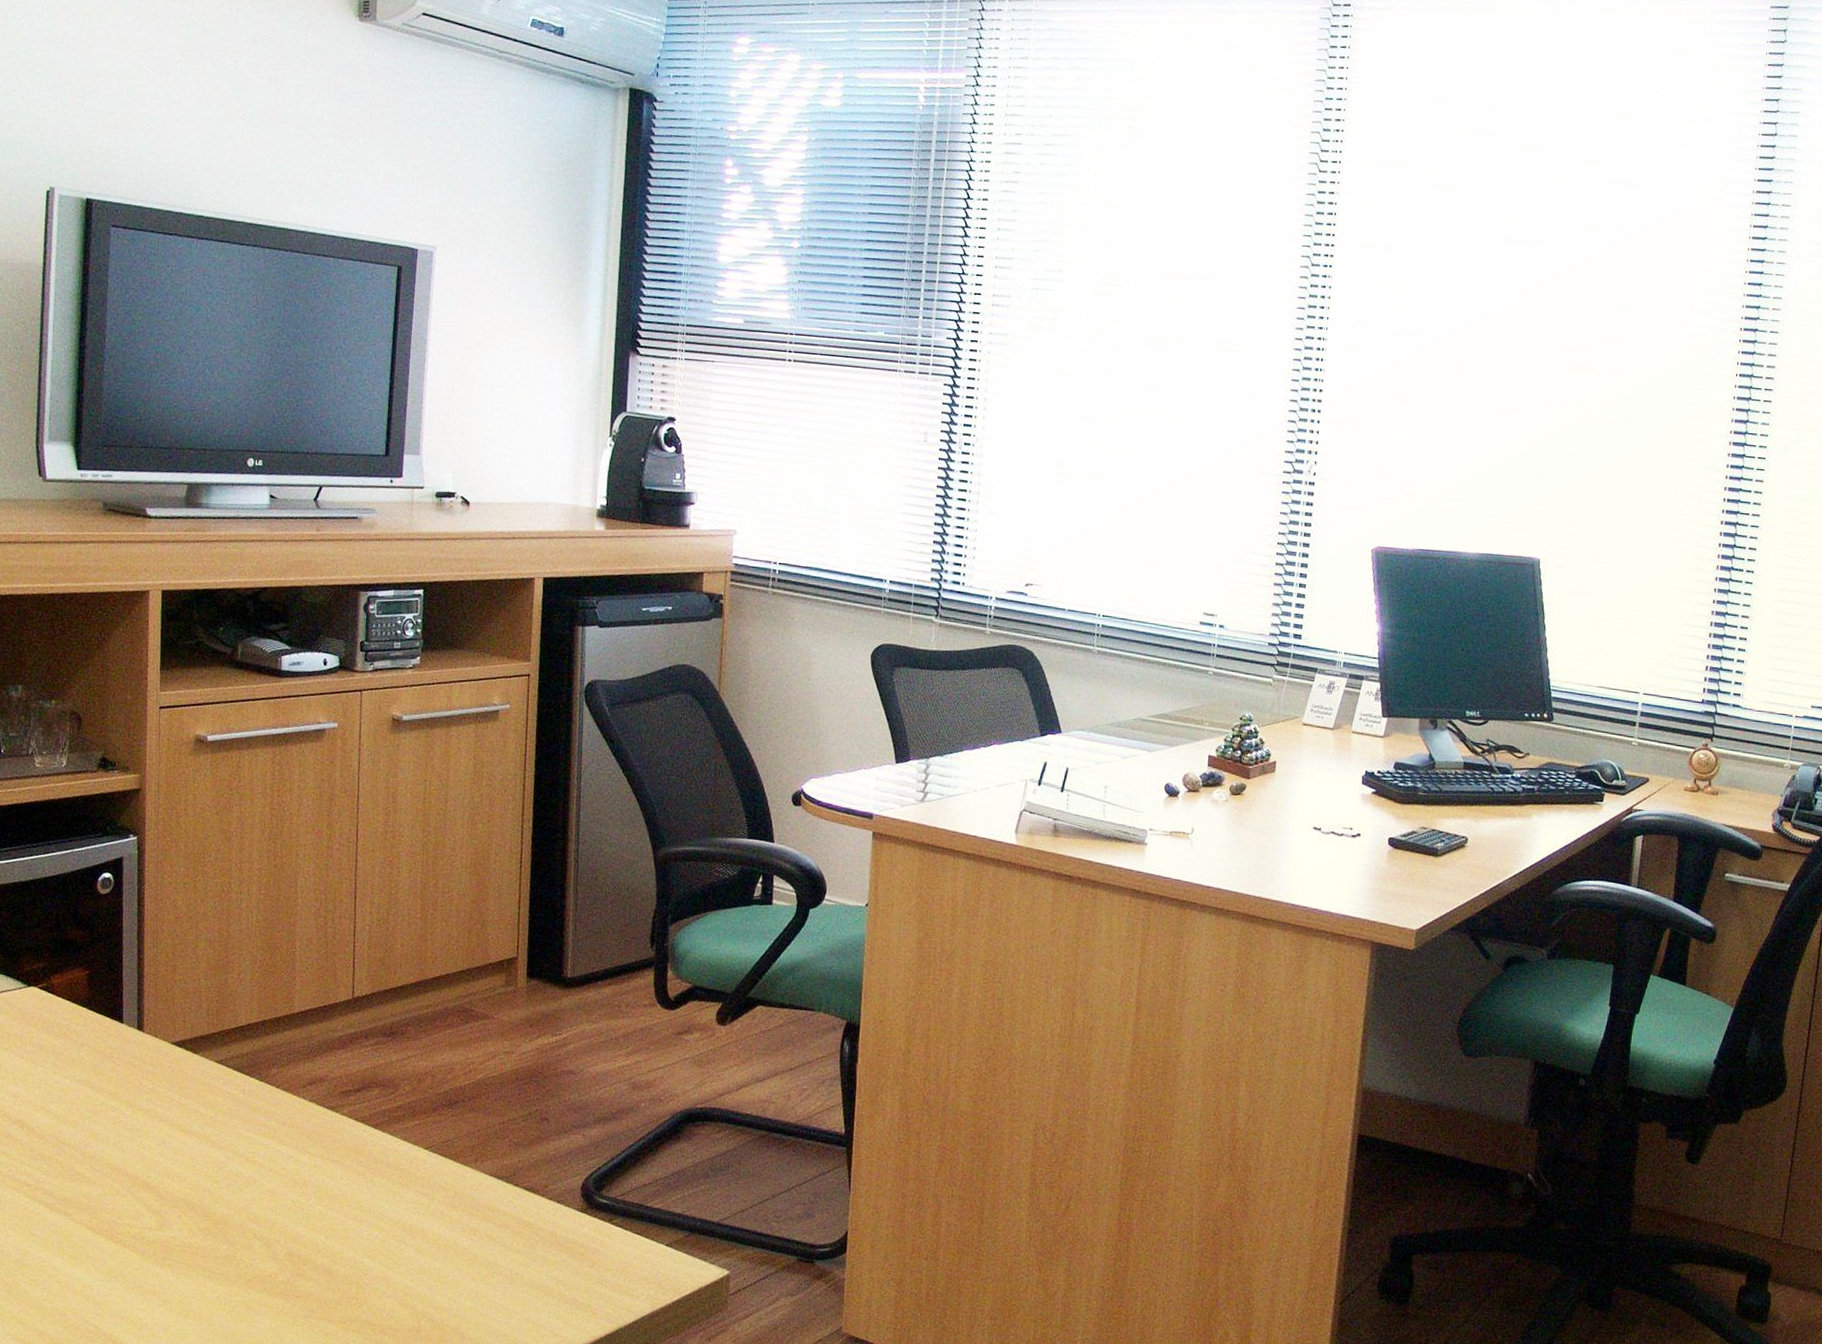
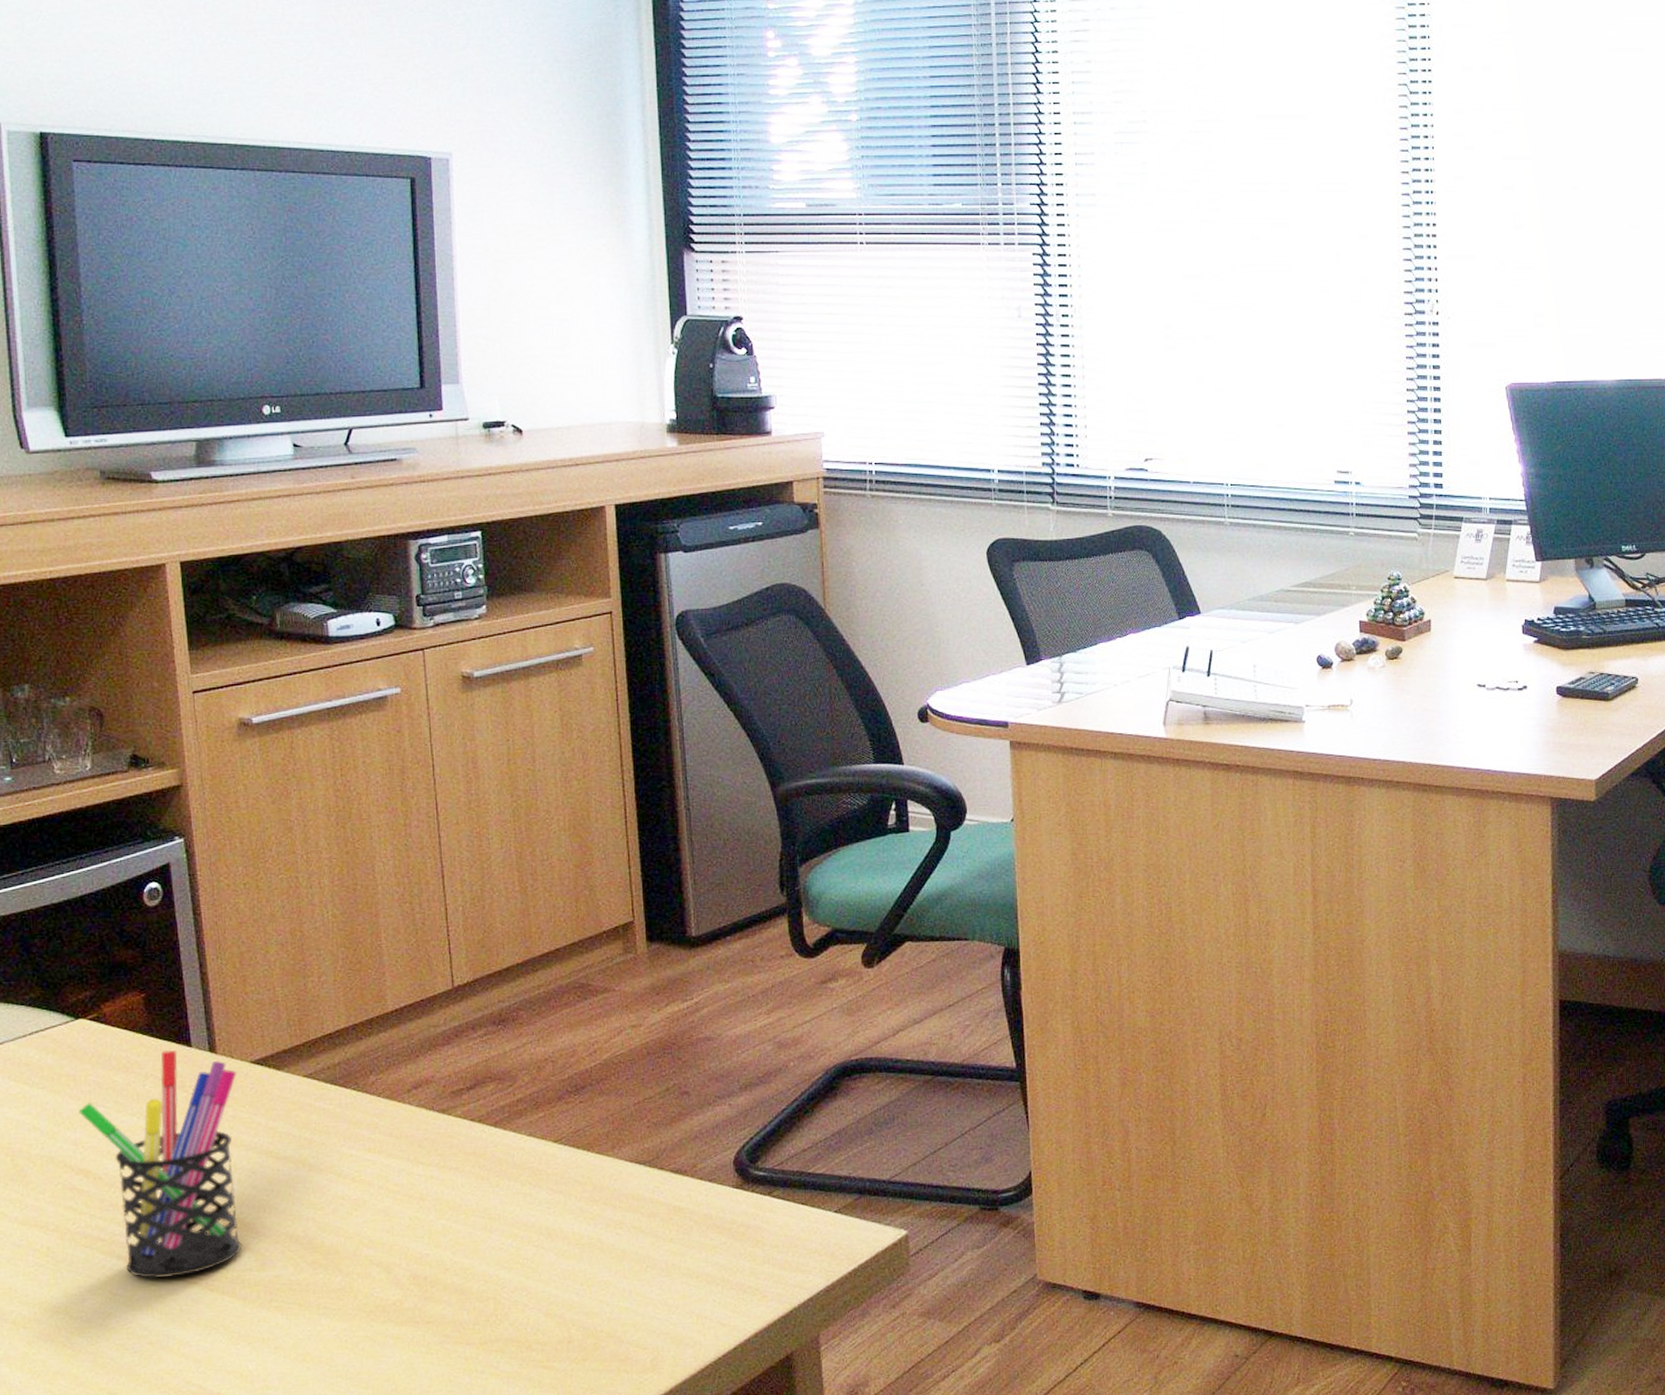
pen holder: none [21,1023,159,1226] -> present [78,1049,241,1279]

